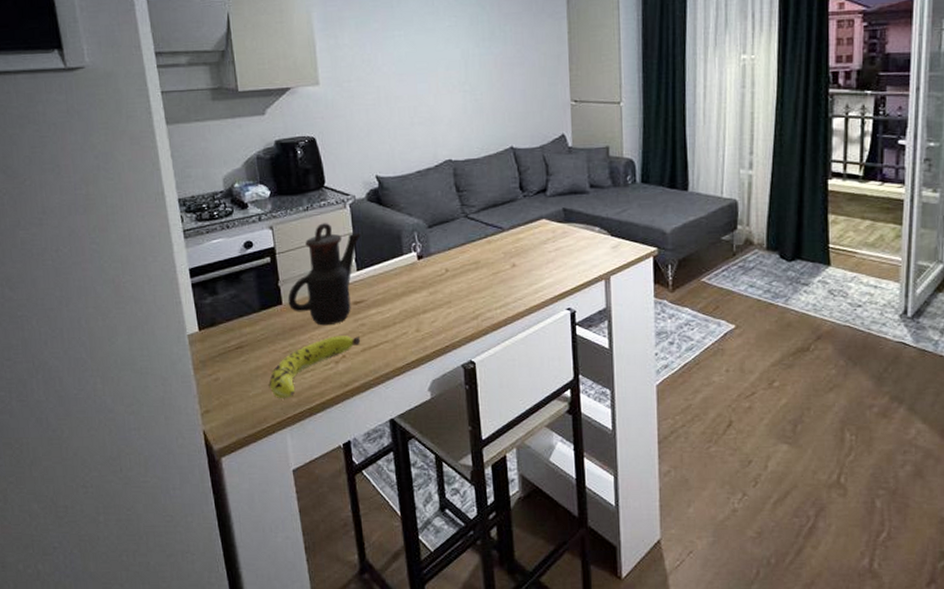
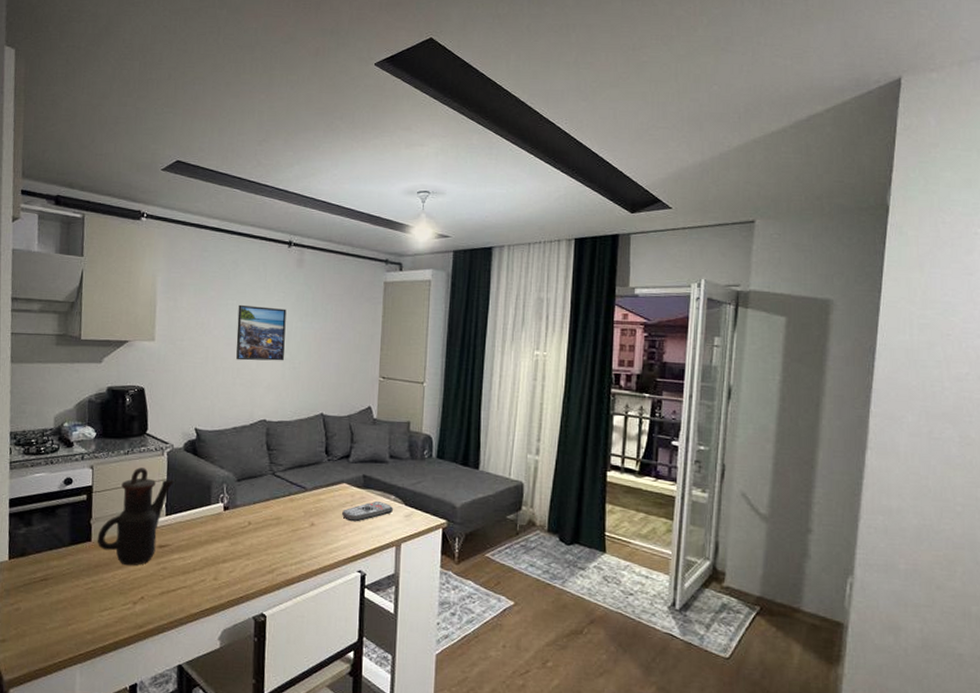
fruit: present [268,335,361,399] -> none [66,576,161,635]
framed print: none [406,34,464,98] -> present [236,304,287,361]
remote control: none [543,234,598,259] -> present [341,500,393,522]

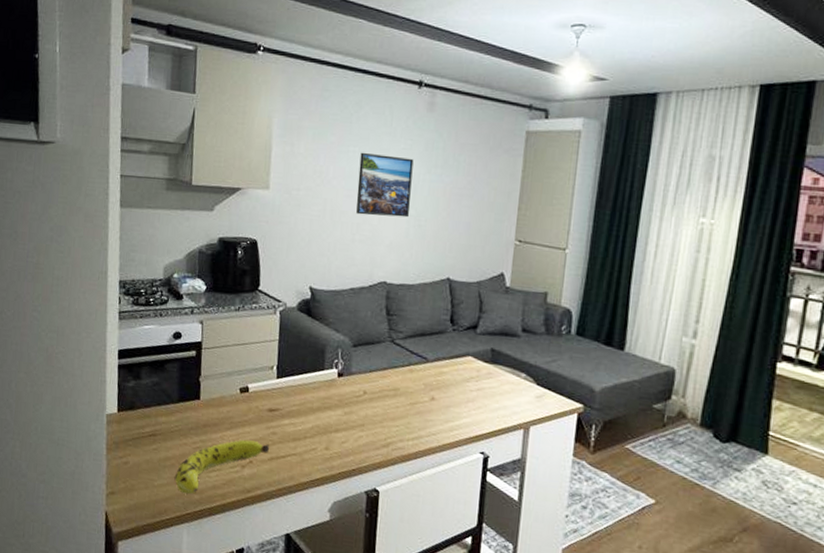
fruit: none [66,576,161,635] -> present [174,439,270,495]
teapot: present [97,467,175,566] -> none [205,325,287,429]
remote control: present [341,500,393,522] -> none [465,377,523,400]

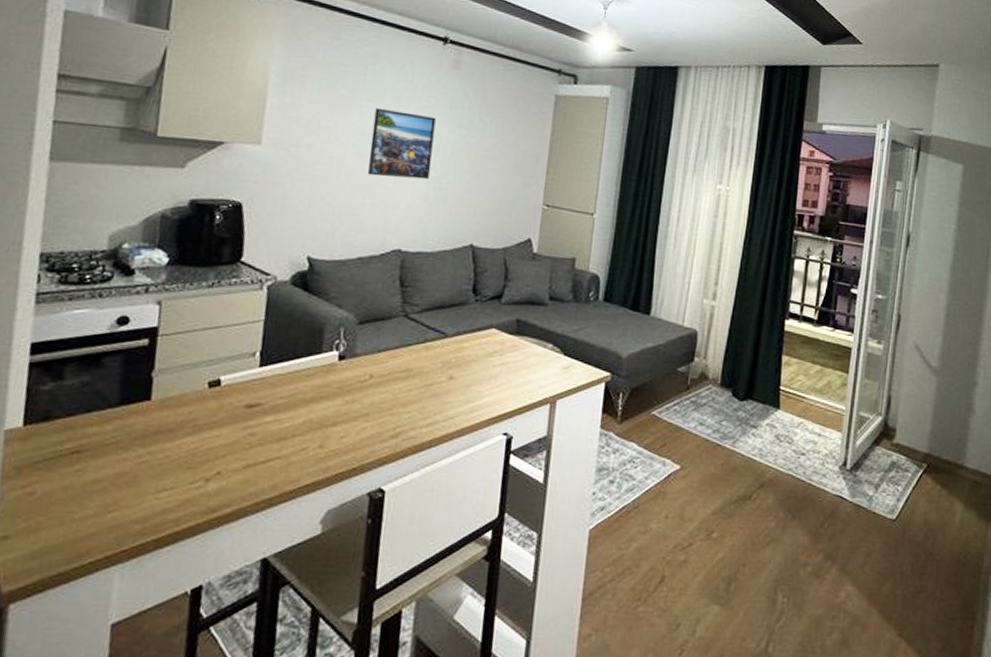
fruit: present [174,439,270,495] -> none [105,445,246,526]

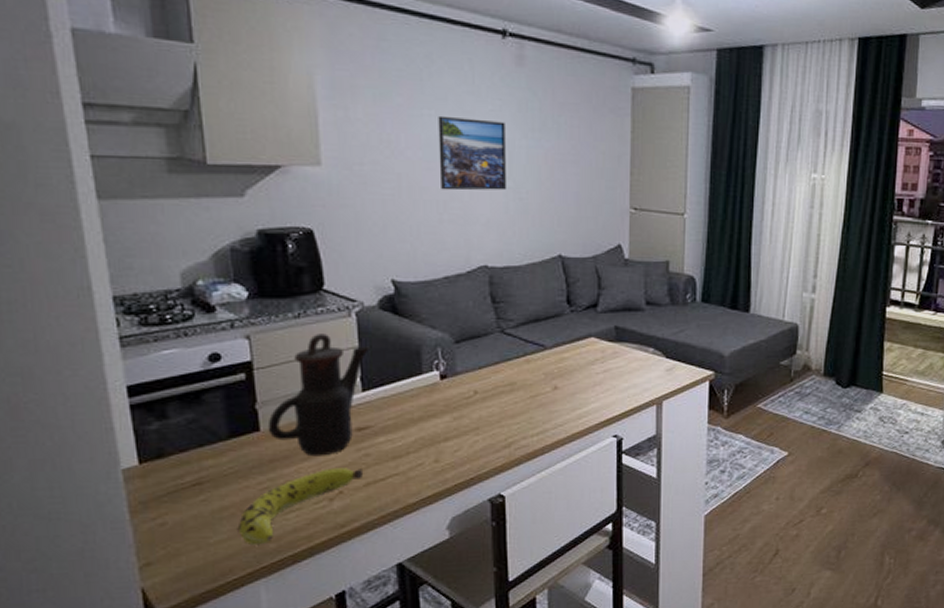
fruit: none [105,445,246,526] -> present [237,468,364,546]
teapot: none [158,304,276,432] -> present [267,334,370,457]

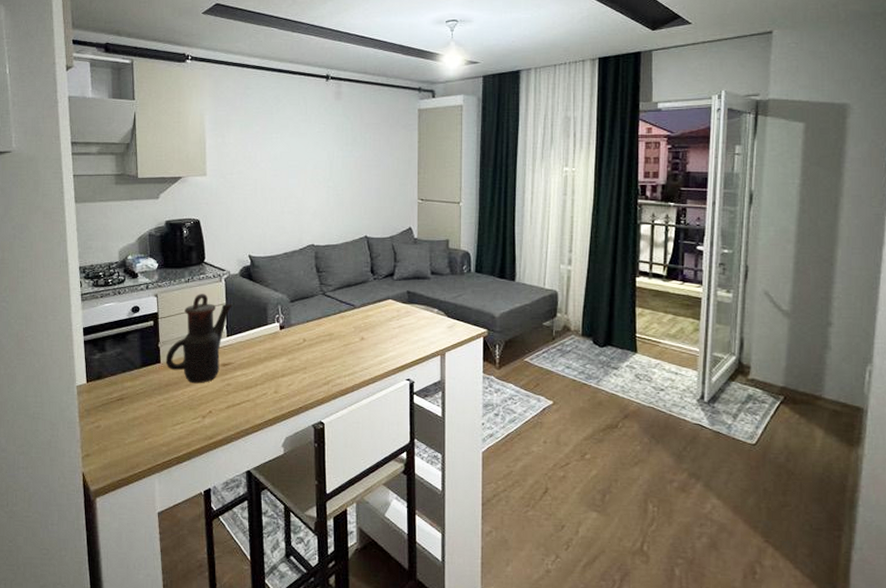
fruit: present [237,468,364,546] -> none [143,393,226,448]
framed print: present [438,115,506,191] -> none [282,137,328,190]

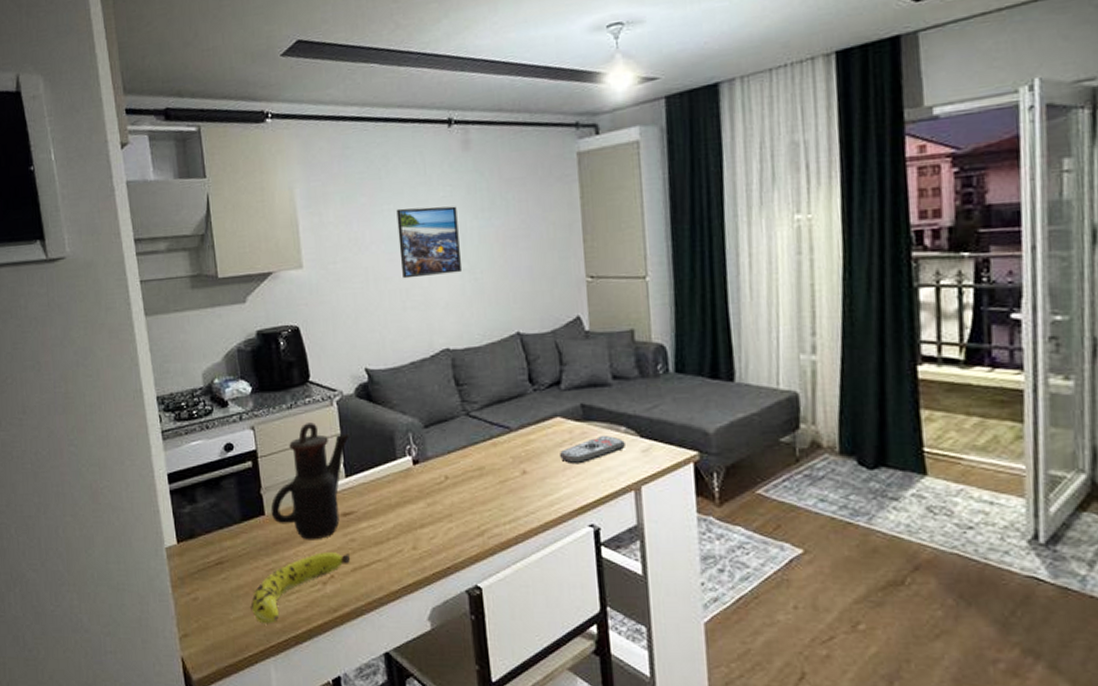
fruit: none [143,393,226,448] -> present [250,552,351,624]
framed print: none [282,137,328,190] -> present [396,206,461,279]
remote control: none [388,314,436,335] -> present [559,435,625,465]

